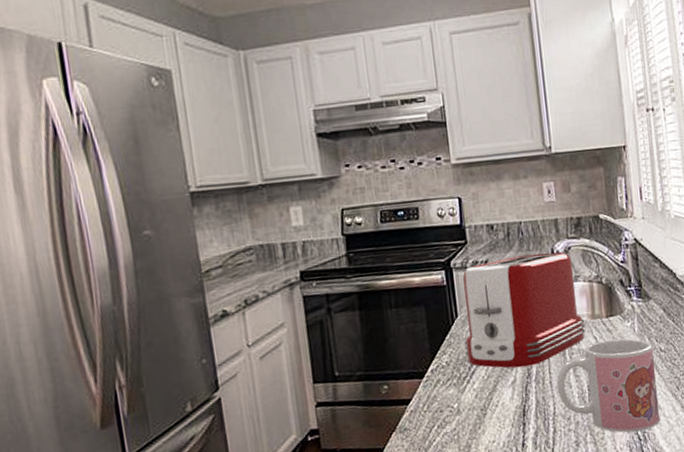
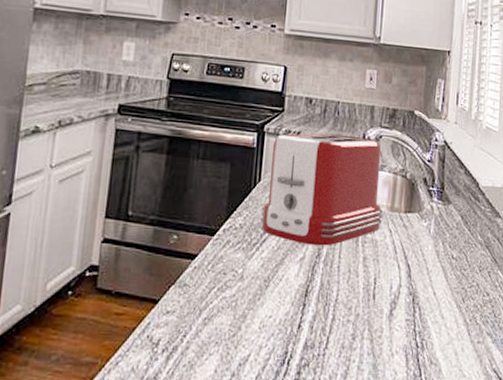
mug: present [557,339,661,433] -> none [344,235,445,338]

